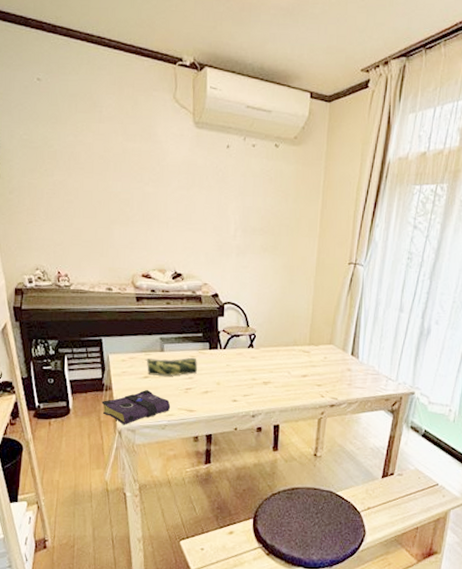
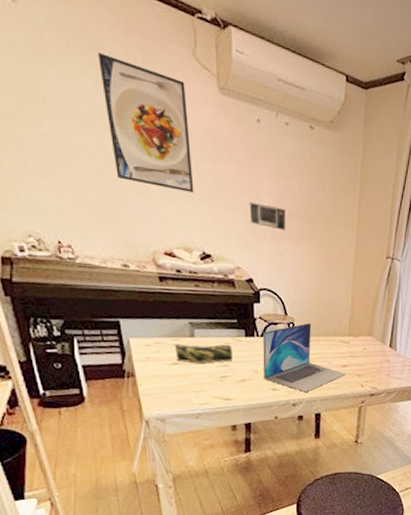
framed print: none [98,109,169,219] -> present [98,53,194,193]
book: present [101,389,171,425] -> none [123,376,205,415]
calendar: none [217,222,250,246] -> present [249,202,285,231]
laptop: none [225,333,305,404] -> present [263,323,346,393]

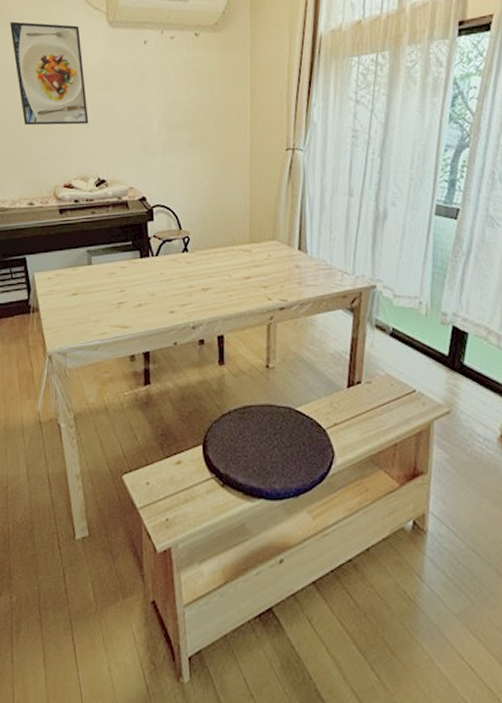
pencil case: present [172,344,232,364] -> none [72,268,128,292]
calendar: present [249,202,285,231] -> none [139,120,175,143]
laptop: present [263,323,346,393] -> none [158,234,249,313]

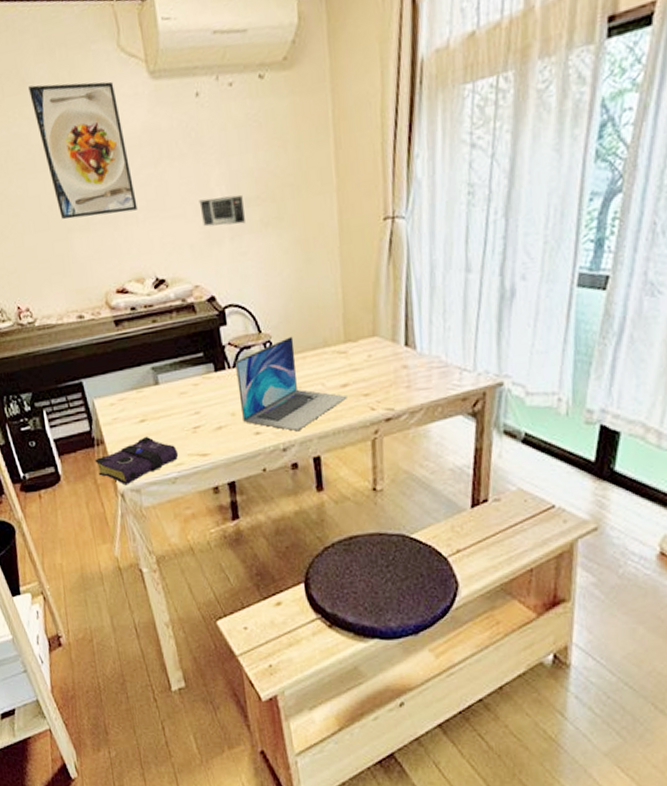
book: none [29,307,103,349] -> present [94,436,179,486]
calendar: none [139,120,175,143] -> present [199,194,245,227]
laptop: none [158,234,249,313] -> present [235,336,347,432]

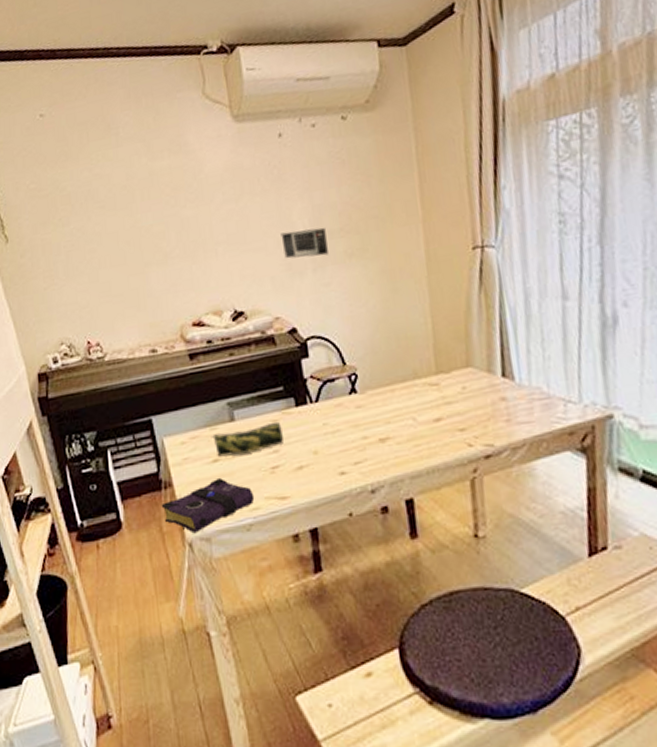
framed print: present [29,81,138,220] -> none [114,125,217,254]
pencil case: none [137,385,204,418] -> present [211,421,283,457]
laptop: present [235,336,347,432] -> none [318,368,442,471]

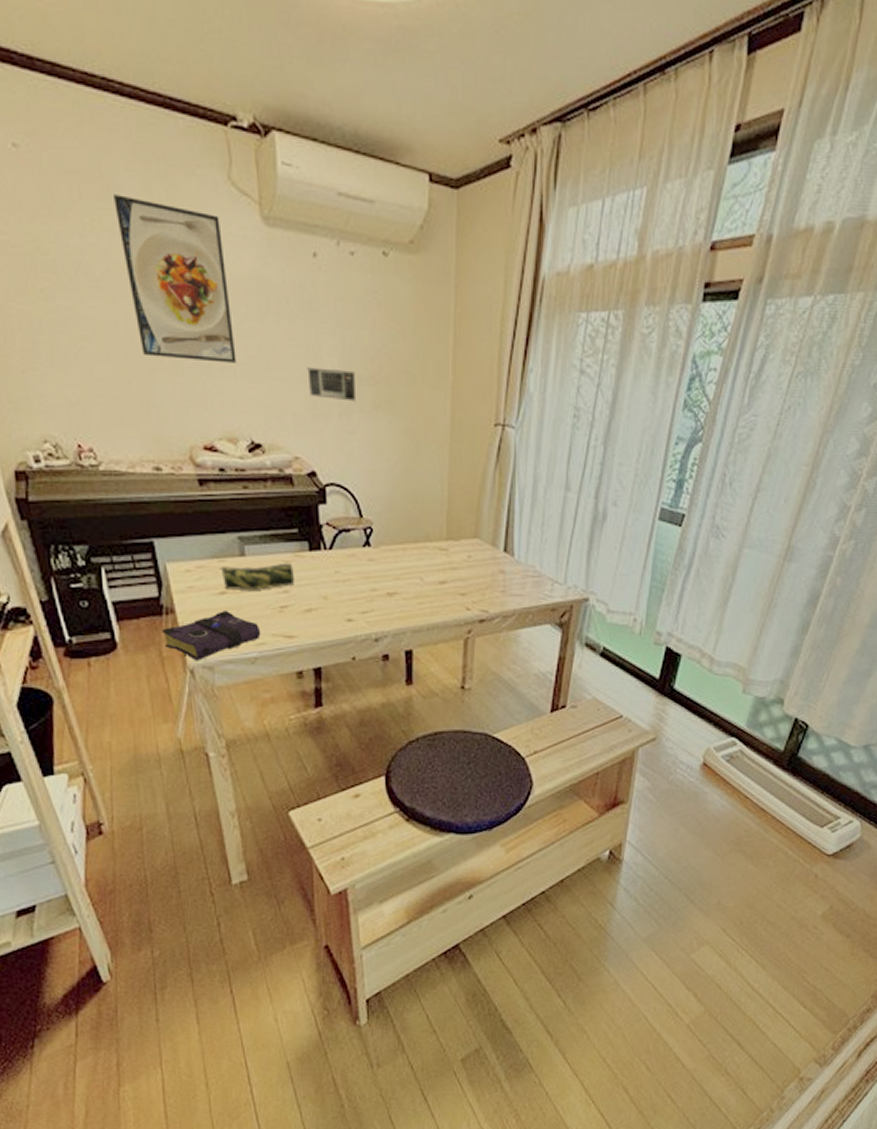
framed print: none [114,125,217,254] -> present [114,194,237,363]

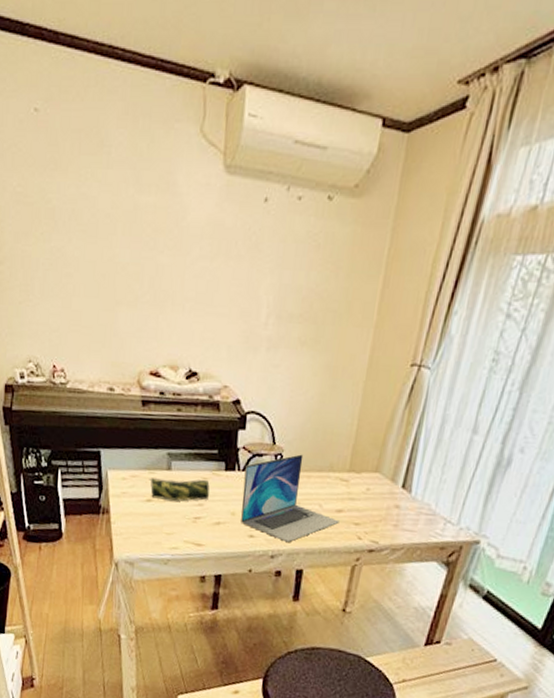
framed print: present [114,194,237,363] -> none [105,149,189,299]
book: present [161,610,261,661] -> none [97,515,176,557]
calendar: present [307,367,355,402] -> none [244,304,287,338]
laptop: none [332,526,444,623] -> present [241,454,340,543]

